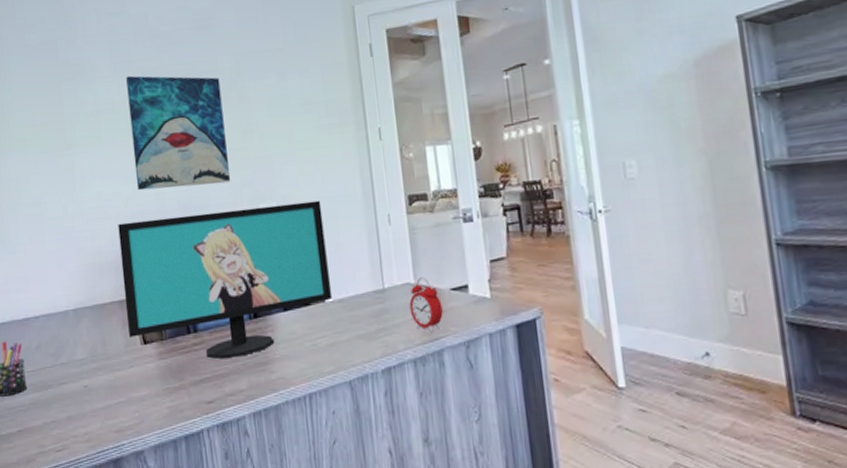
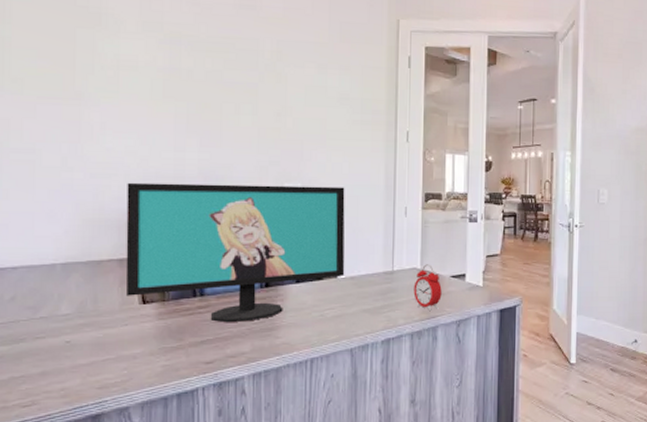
wall art: present [126,75,231,191] -> none [154,37,259,159]

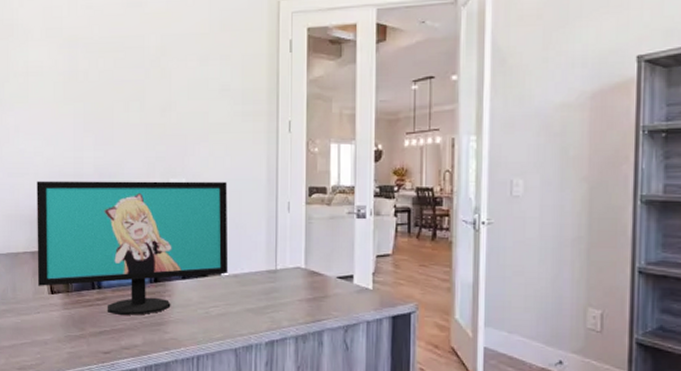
alarm clock: present [413,264,442,310] -> none [298,263,328,313]

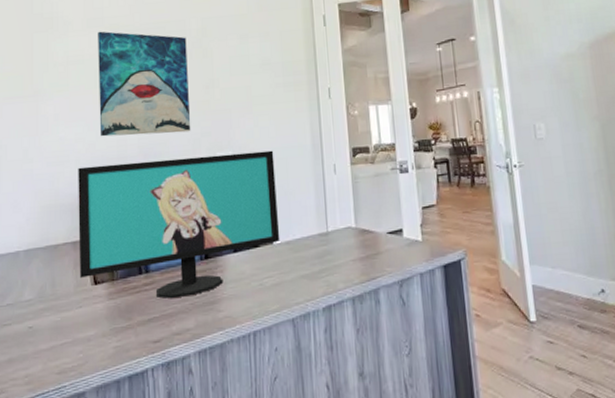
wall art: none [57,42,146,155] -> present [98,31,191,137]

